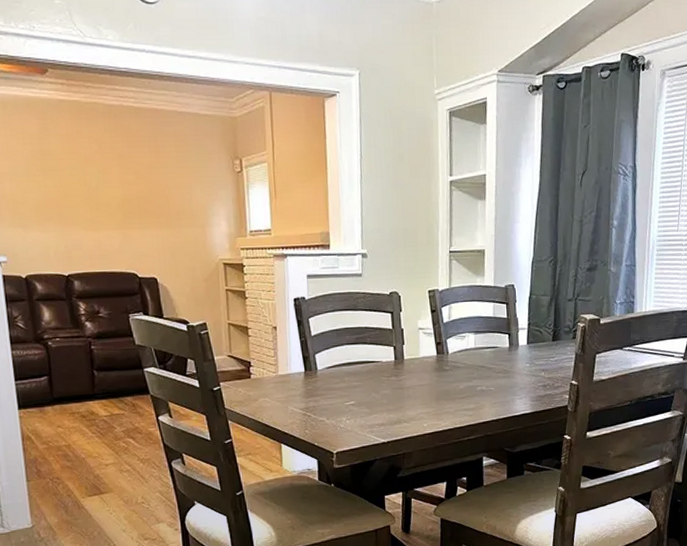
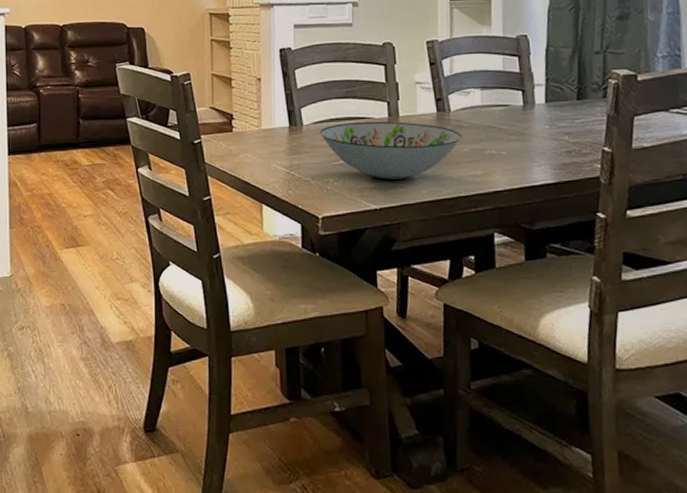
decorative bowl: none [333,364,458,416] -> present [320,121,462,180]

